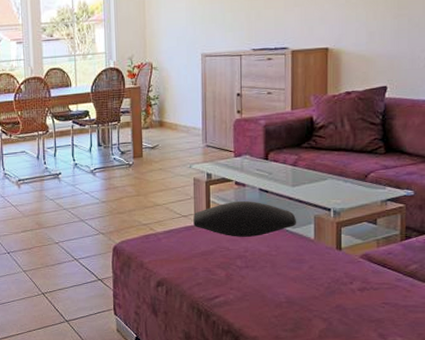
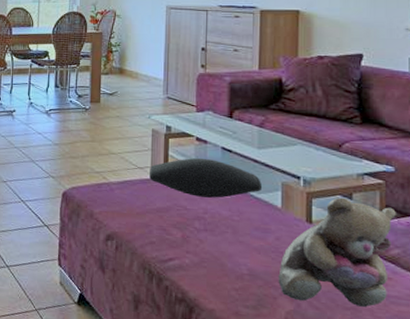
teddy bear: none [312,223,415,320] -> present [278,197,396,307]

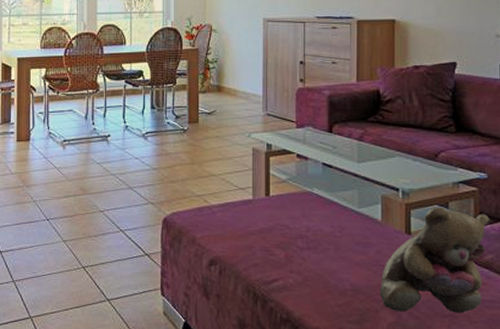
cushion: present [149,158,263,198] -> none [251,175,363,215]

